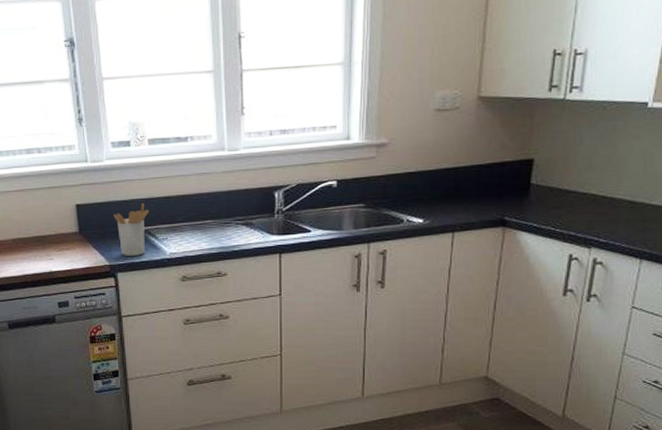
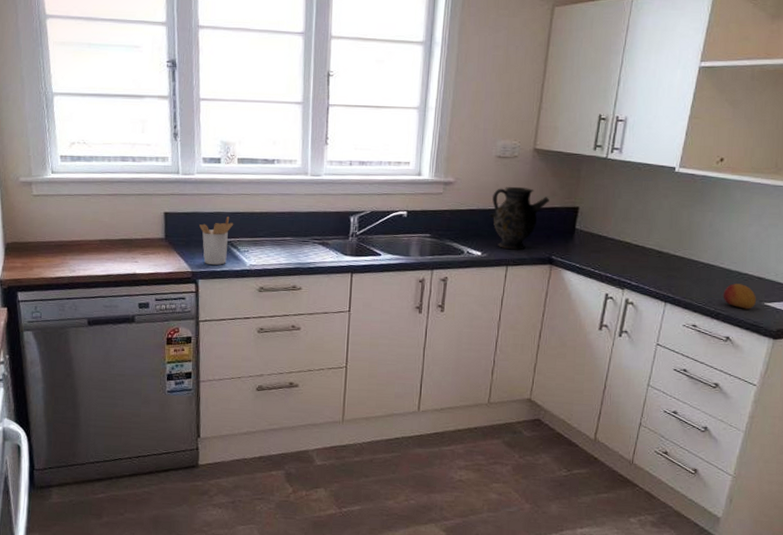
ewer: none [430,141,499,214] -> present [489,186,549,250]

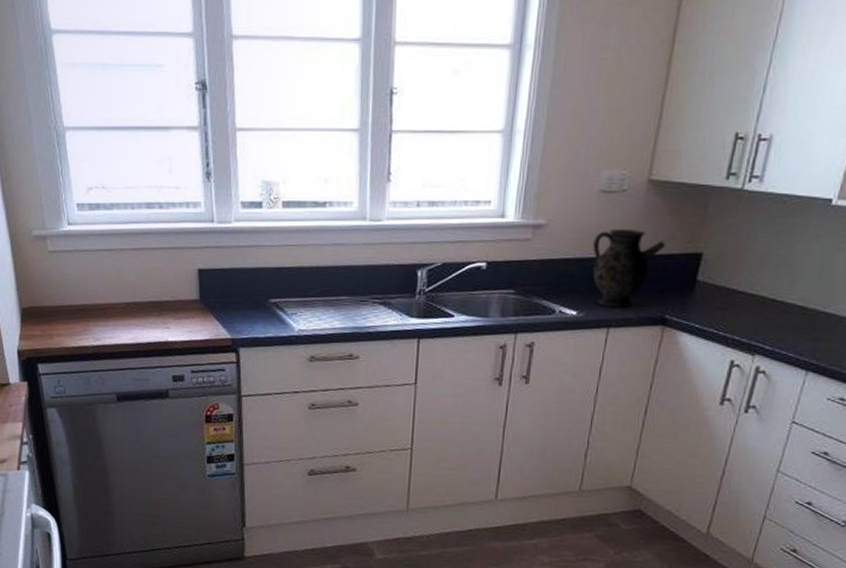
utensil holder: present [199,217,234,265] -> none [239,273,279,330]

